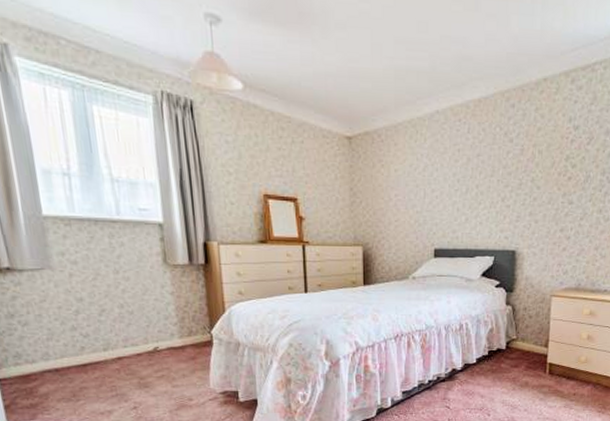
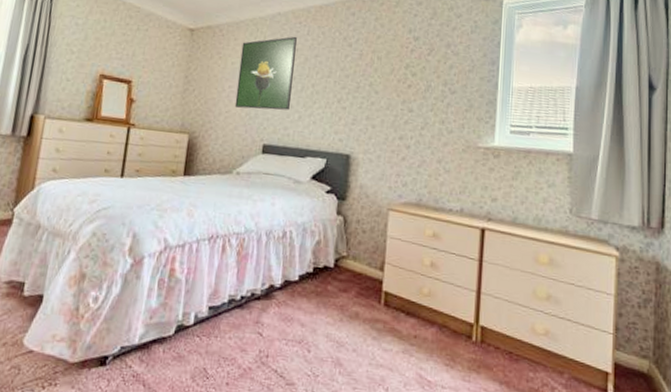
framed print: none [403,135,457,216] -> present [234,36,297,111]

